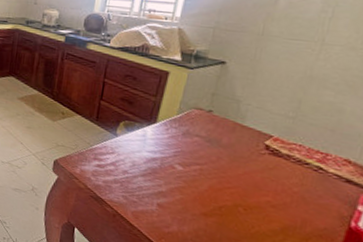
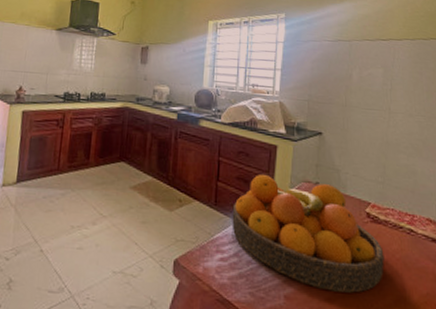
fruit bowl: none [111,97,279,215] -> present [232,174,385,293]

